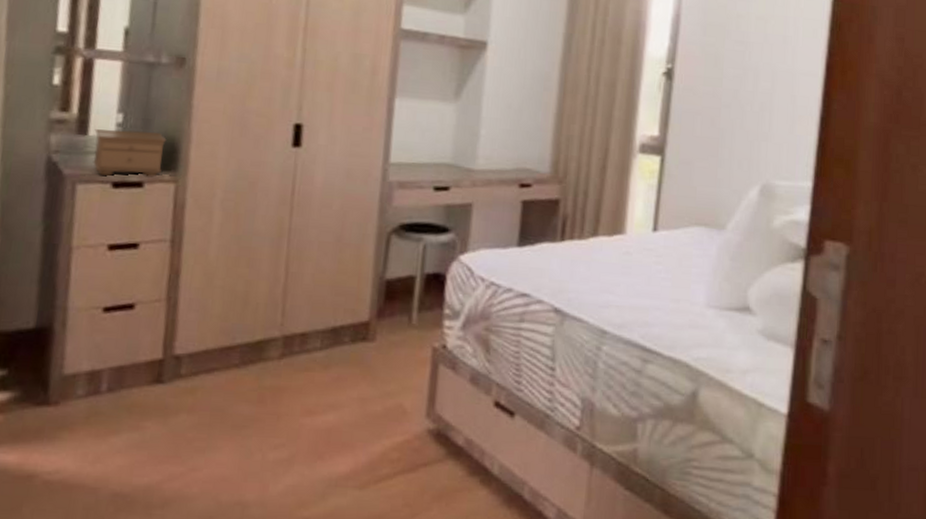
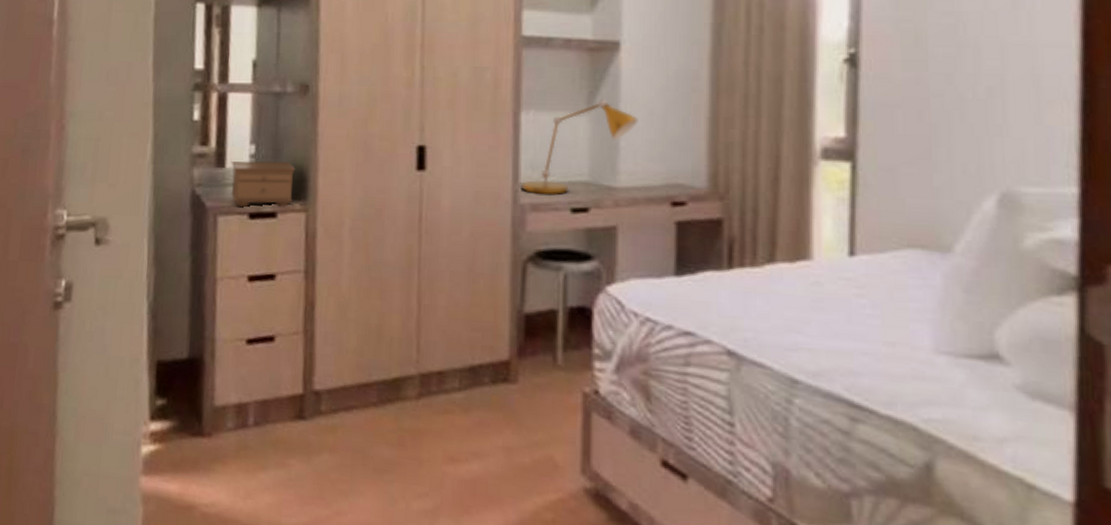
desk lamp: none [389,91,498,174] -> present [520,98,638,195]

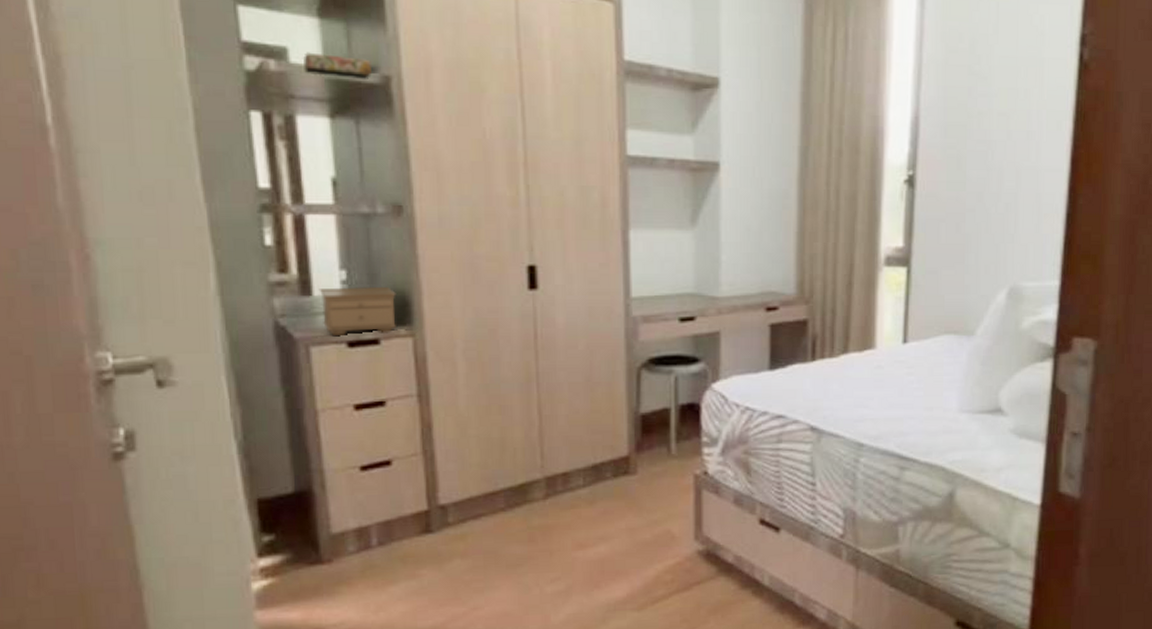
desk lamp: present [520,98,638,195] -> none [631,216,737,306]

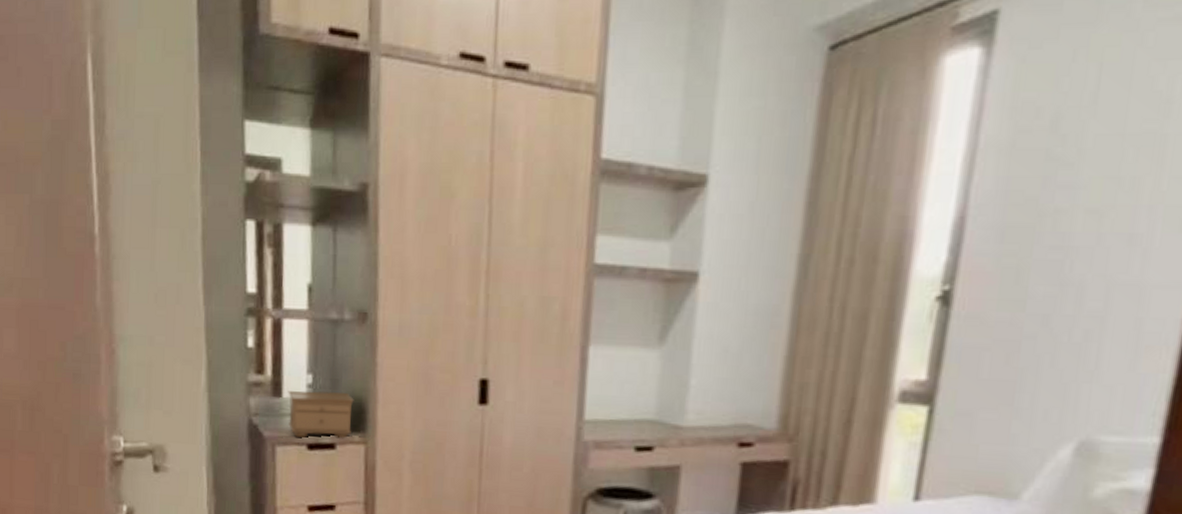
decorative box: present [302,52,373,81] -> none [293,162,353,188]

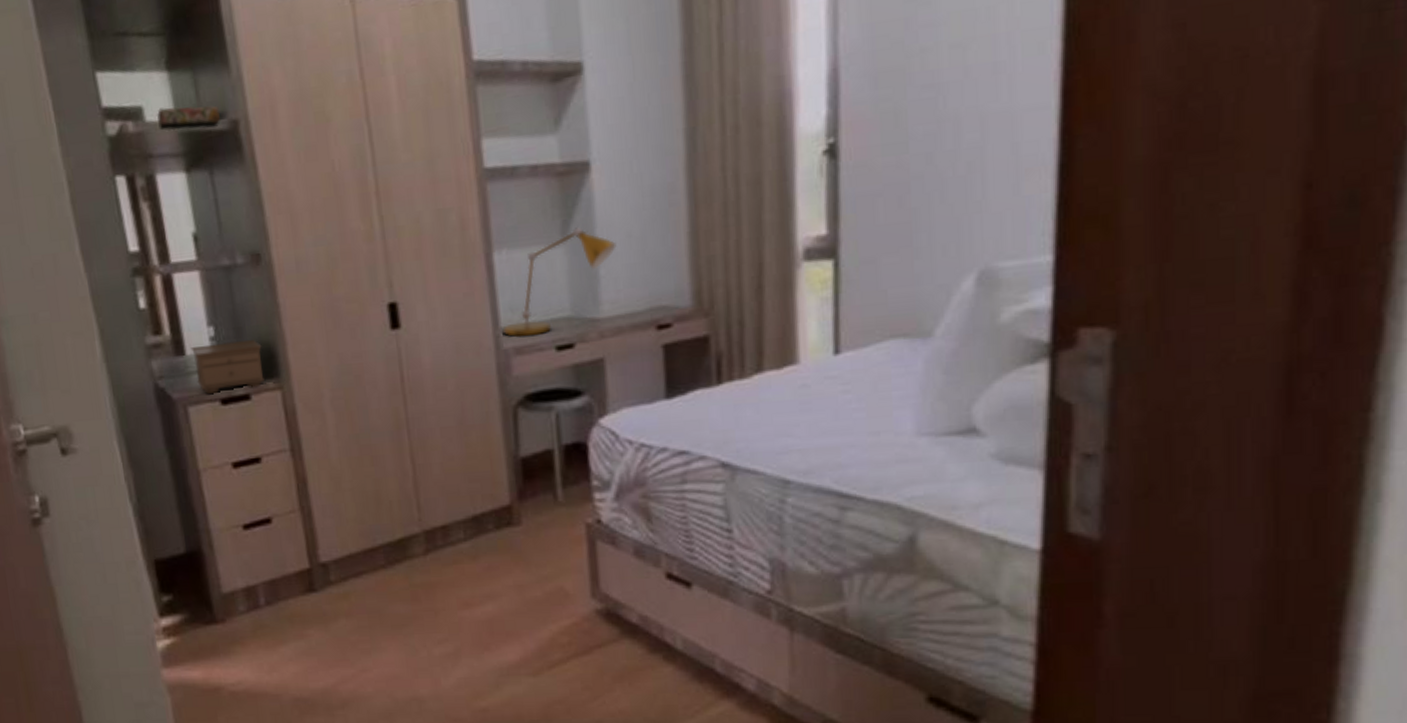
decorative box: none [293,162,353,188] -> present [156,105,222,131]
desk lamp: none [584,333,712,433] -> present [501,226,617,337]

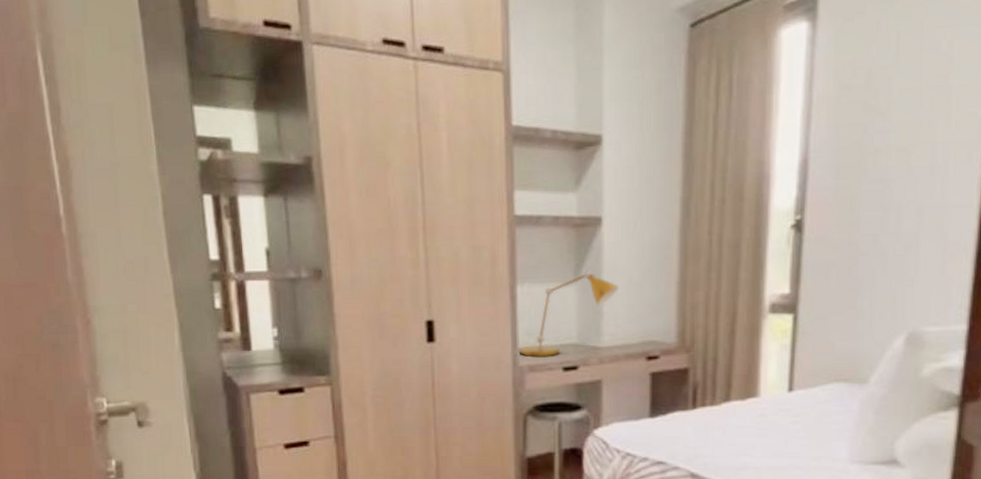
decorative box: present [156,105,222,131] -> none [242,140,298,162]
jewelry box: present [190,340,265,395] -> none [256,342,317,385]

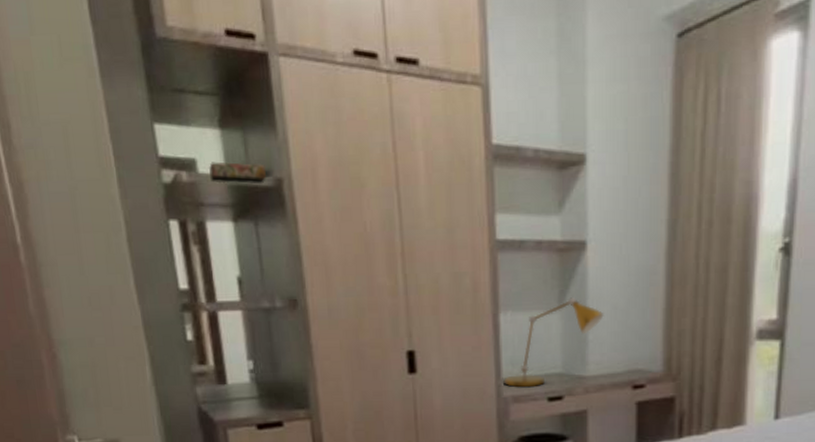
decorative box: none [242,140,298,162] -> present [208,161,267,184]

